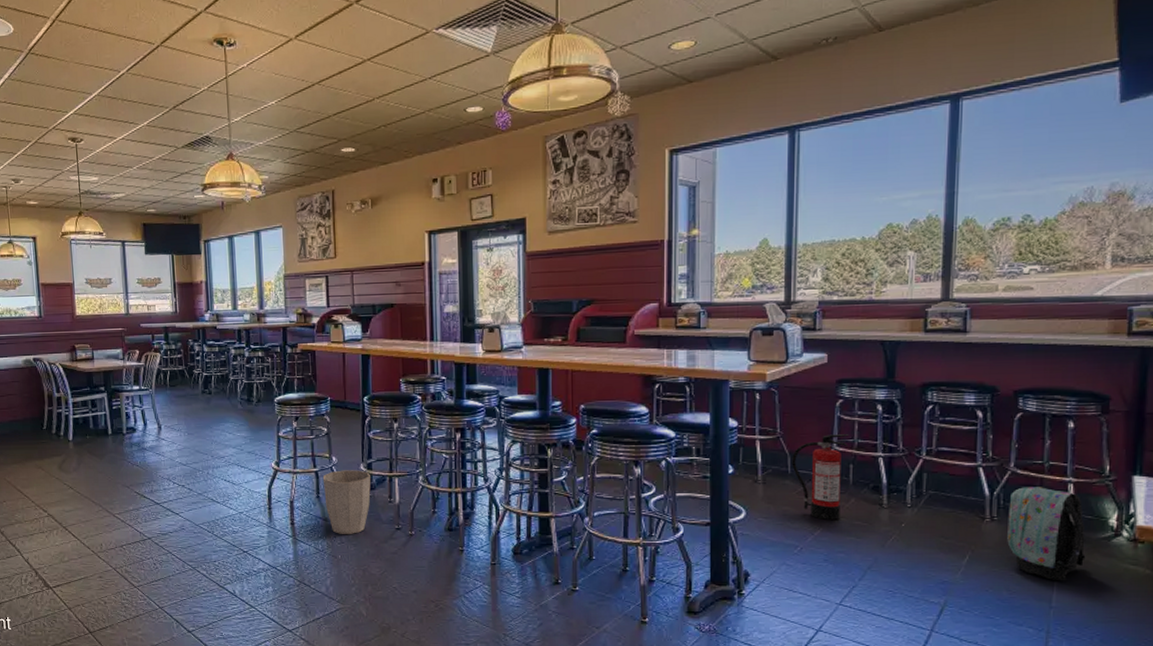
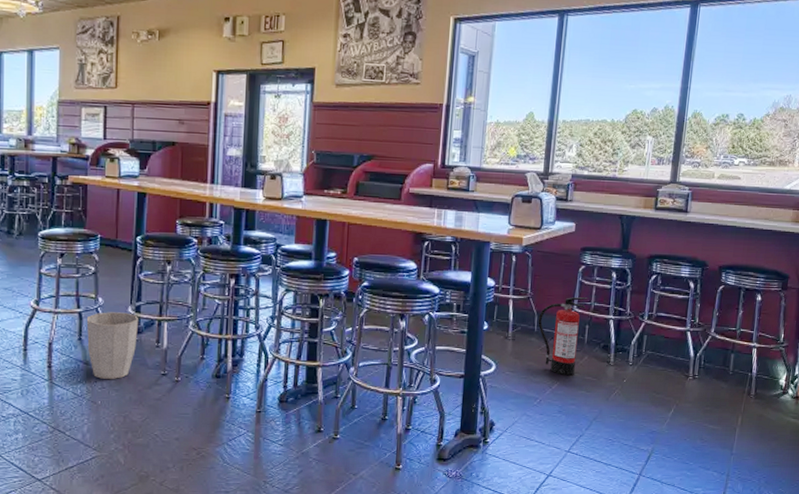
backpack: present [1007,487,1086,581] -> none [704,350,762,432]

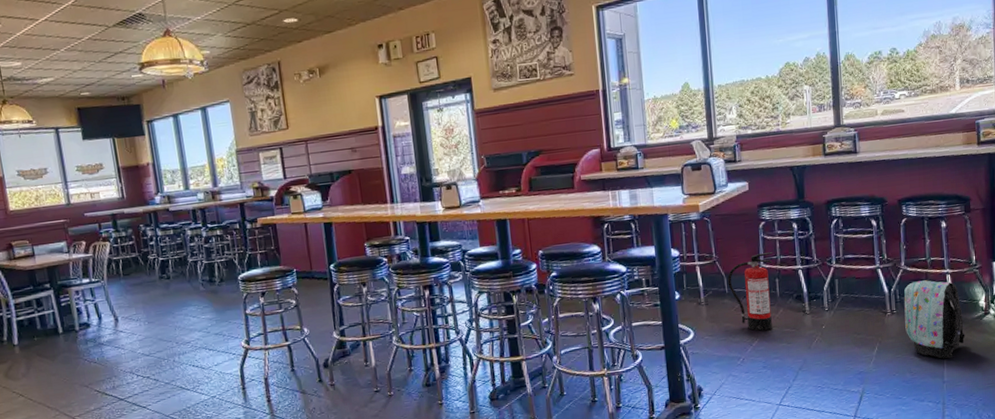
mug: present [86,312,139,379] -> none [295,338,347,405]
backpack: none [704,350,762,432] -> present [904,280,965,359]

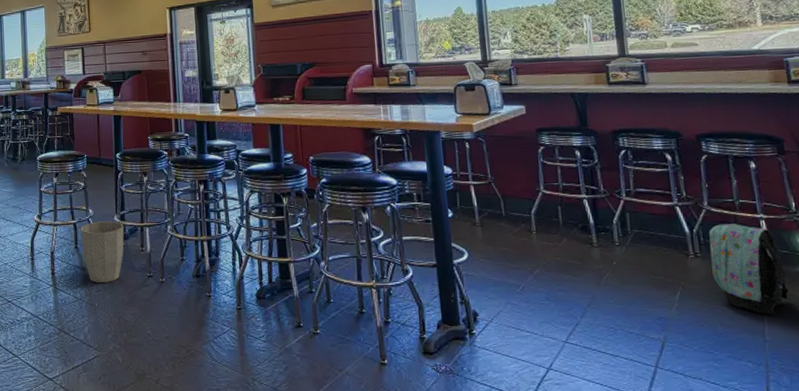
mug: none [295,338,347,405] -> present [80,221,125,283]
fire extinguisher: present [727,252,773,331] -> none [504,178,555,260]

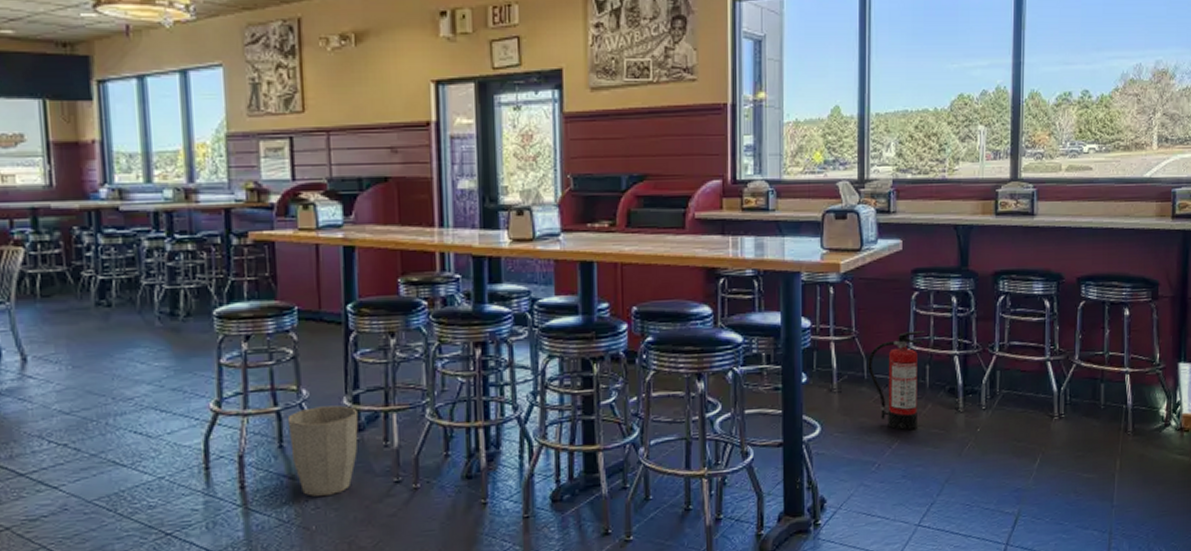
fire extinguisher: none [504,178,555,260] -> present [868,331,925,431]
backpack: present [709,224,789,315] -> none [1074,379,1141,478]

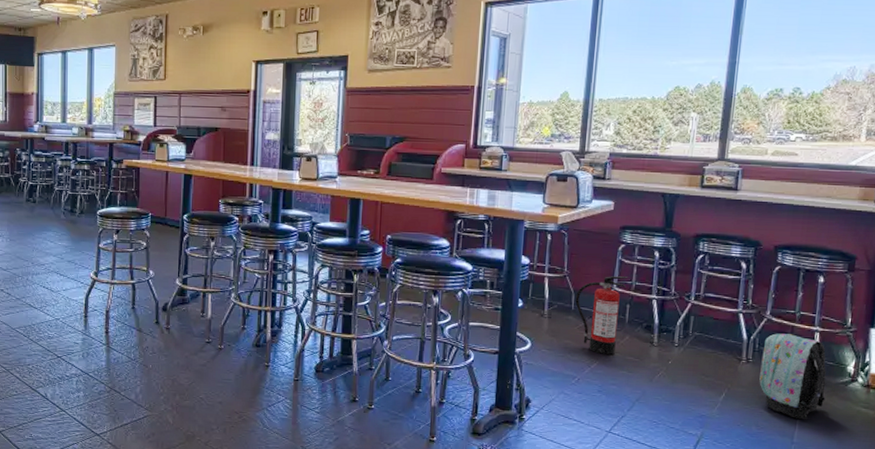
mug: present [287,405,359,497] -> none [139,283,186,345]
backpack: none [1074,379,1141,478] -> present [759,333,827,420]

